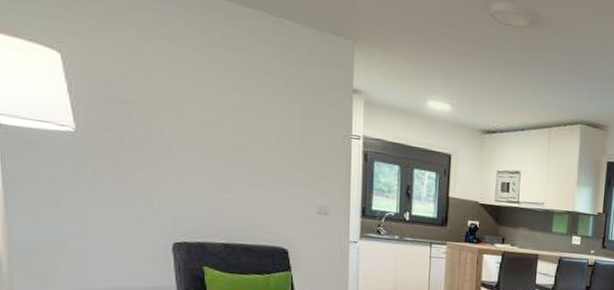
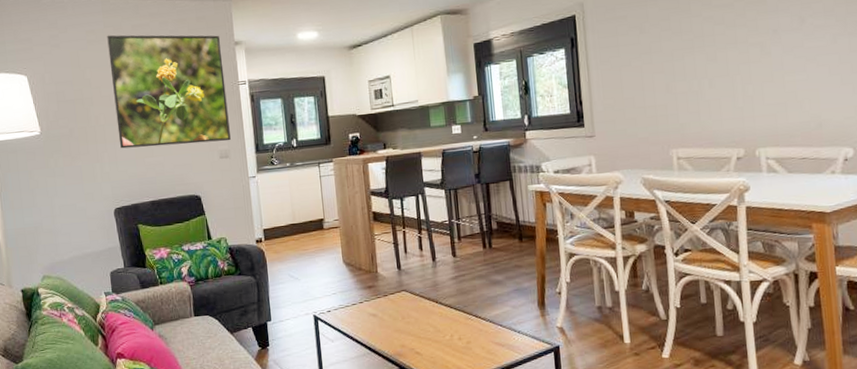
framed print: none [185,34,336,198] -> present [107,35,231,149]

